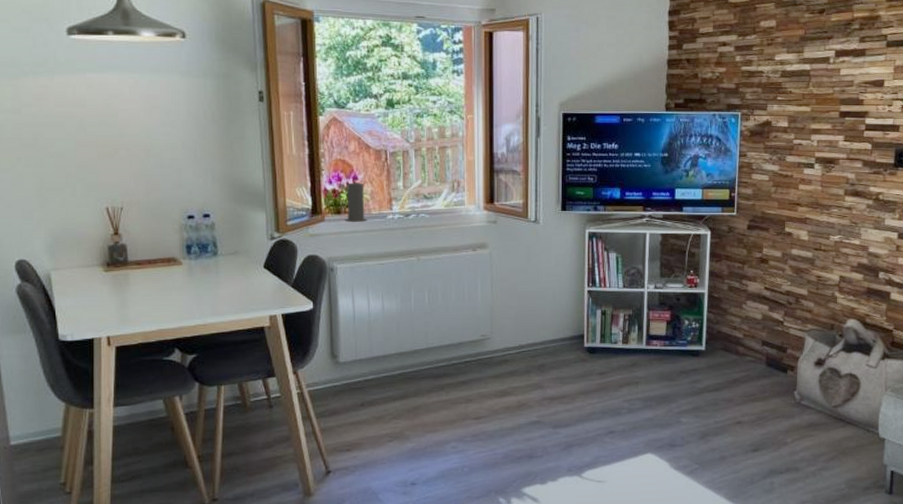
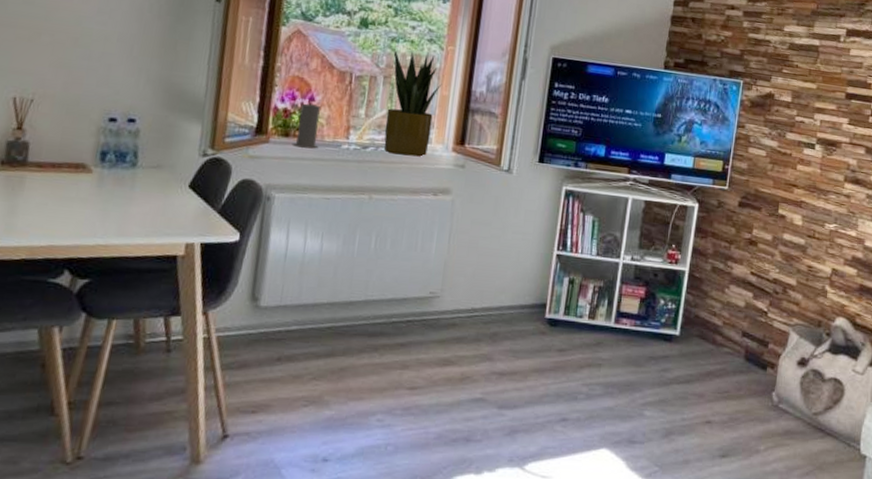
planter: none [420,123,467,218] -> present [384,50,442,156]

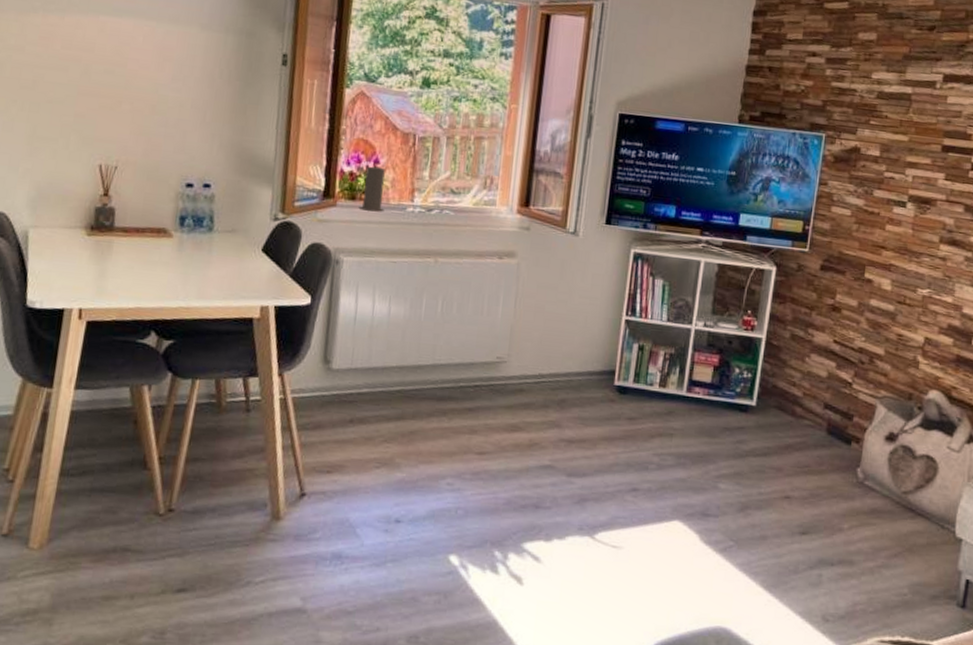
planter: present [384,50,442,156] -> none [448,110,506,219]

